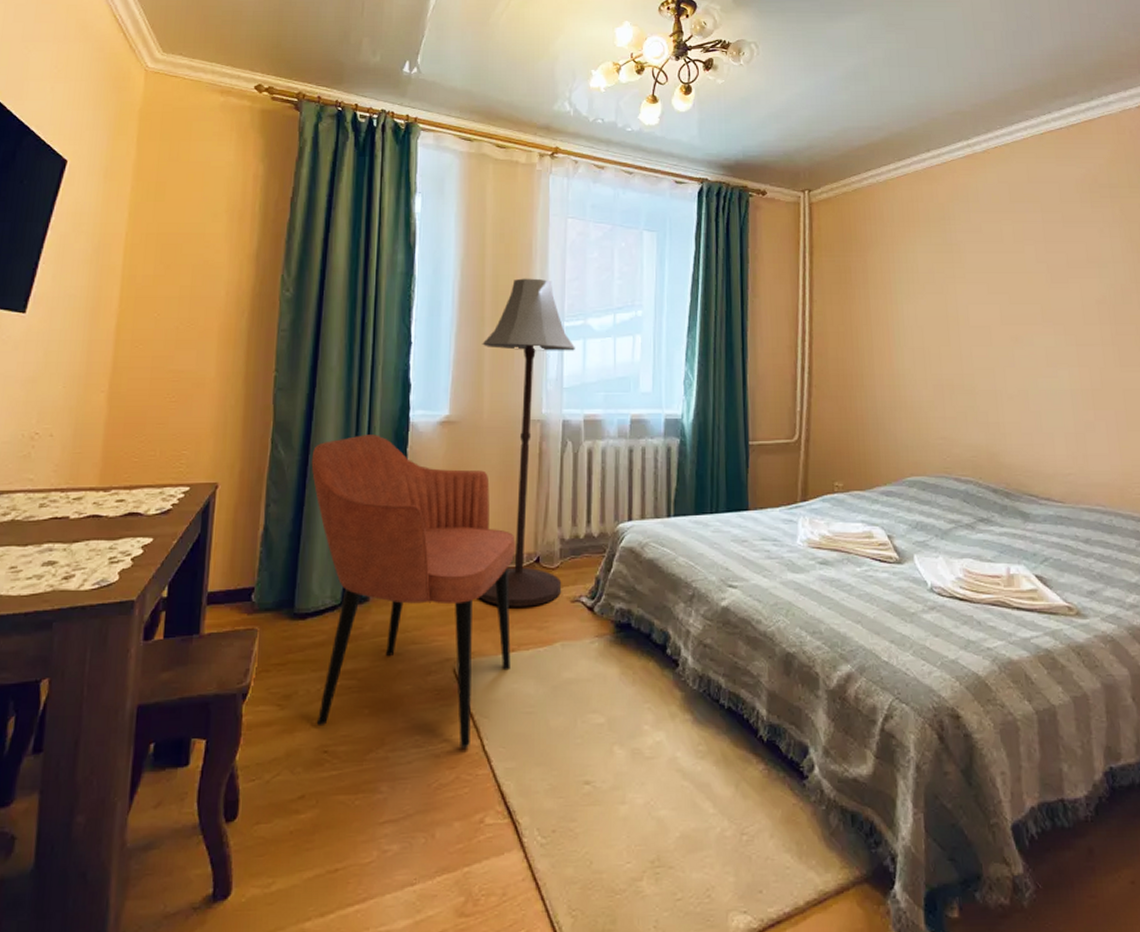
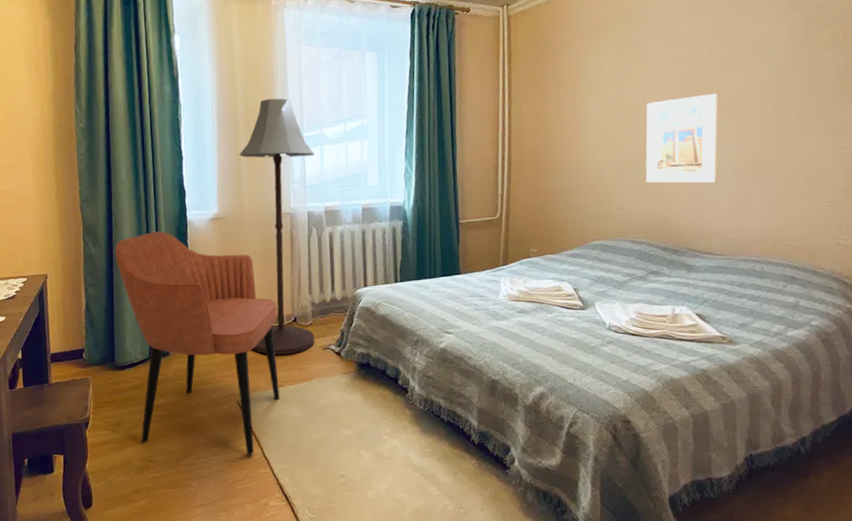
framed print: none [968,307,1053,413] -> present [645,93,719,183]

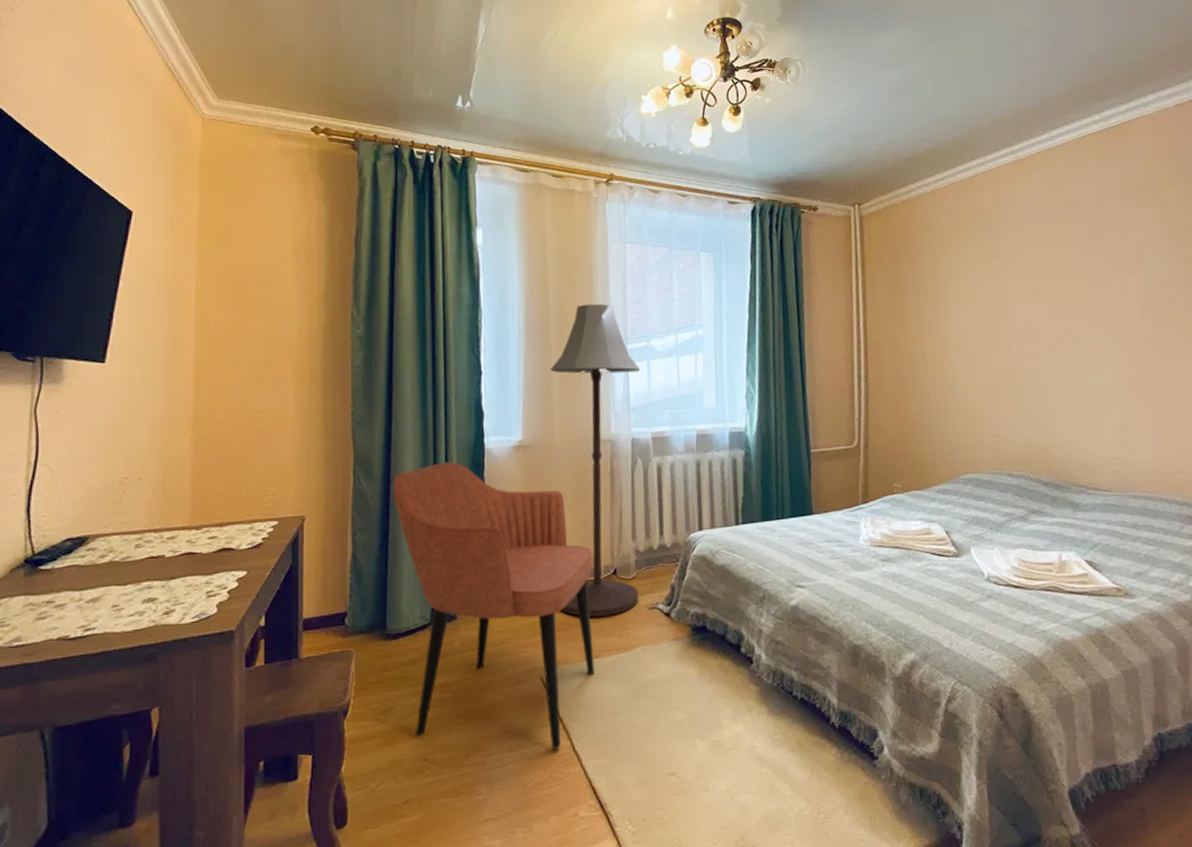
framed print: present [645,93,719,183] -> none [1016,306,1099,408]

